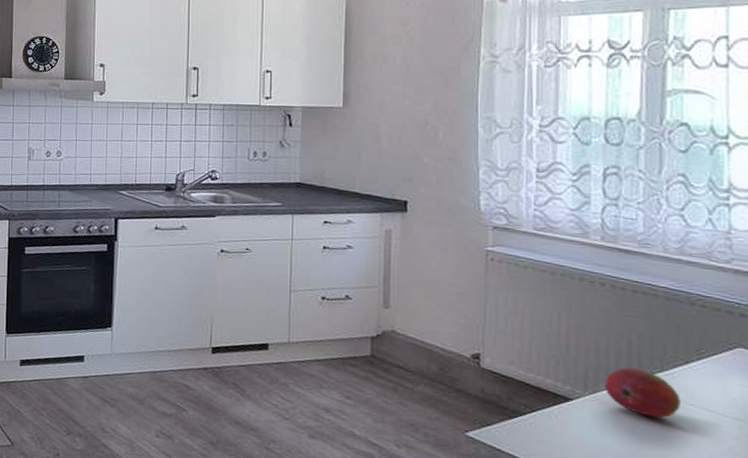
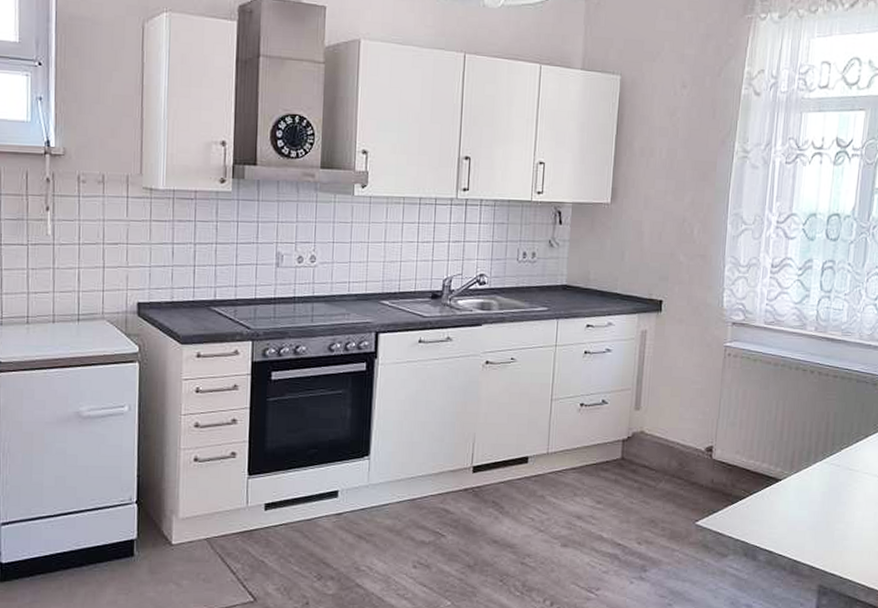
fruit: present [604,367,681,418] -> none [805,445,859,488]

